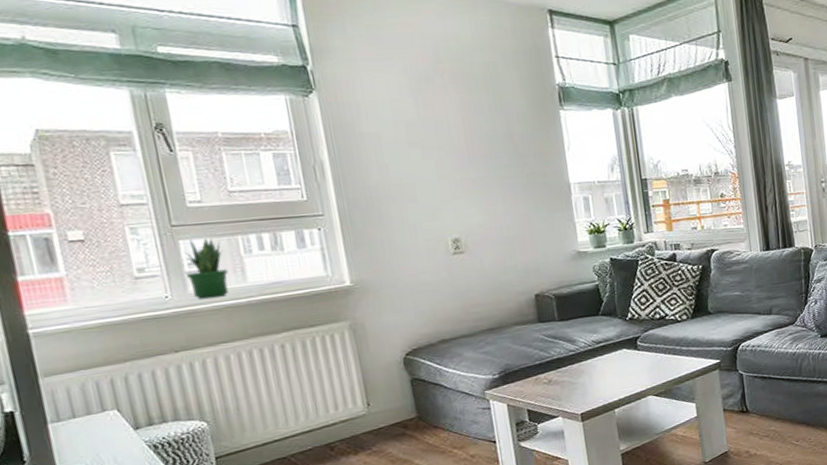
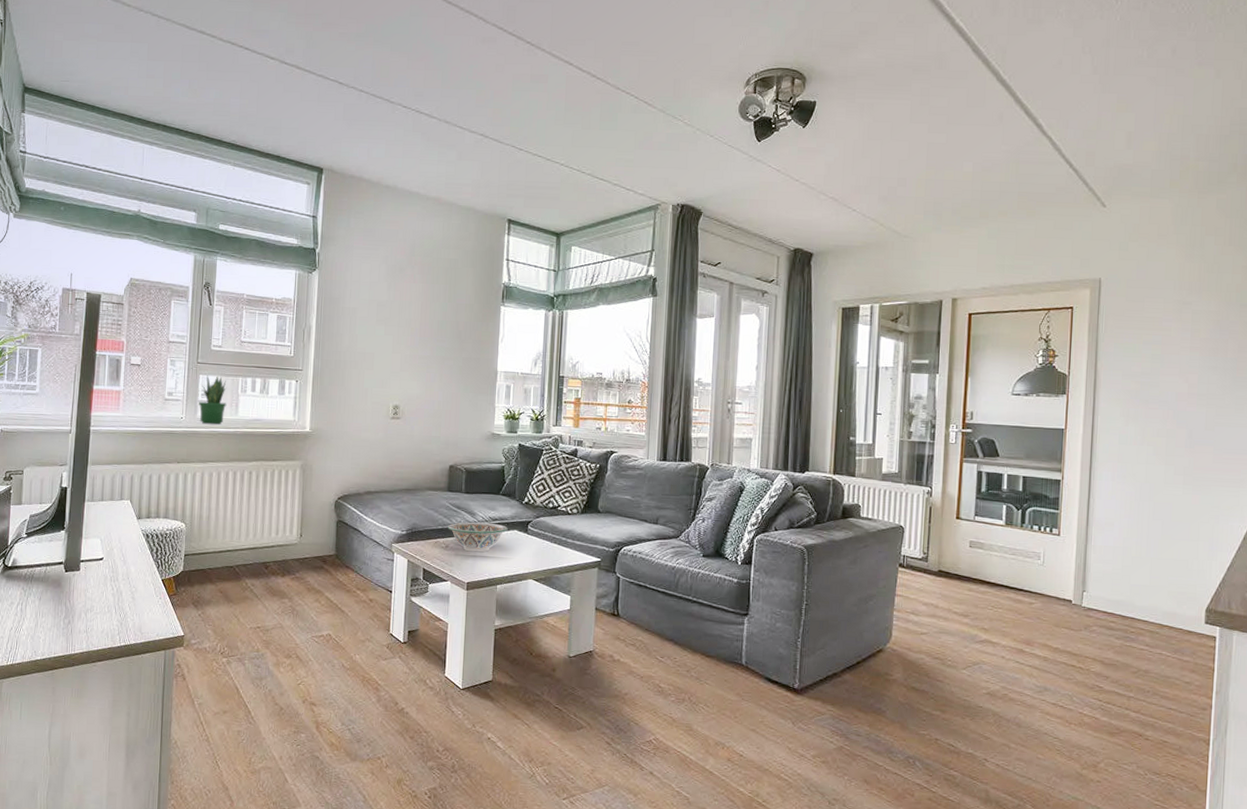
decorative bowl: none [545,346,616,382] -> present [447,522,508,553]

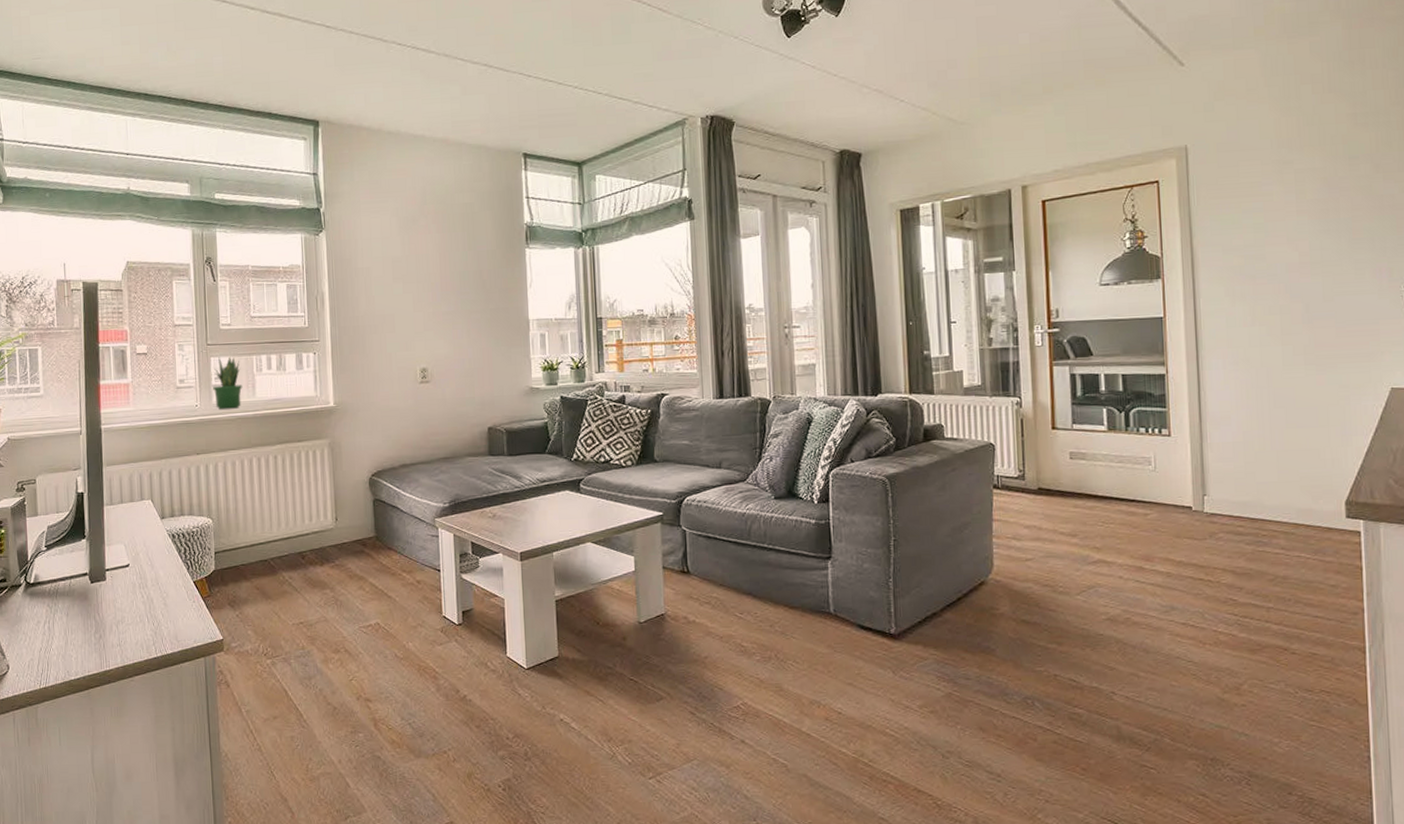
decorative bowl: present [447,522,508,553] -> none [492,485,558,519]

